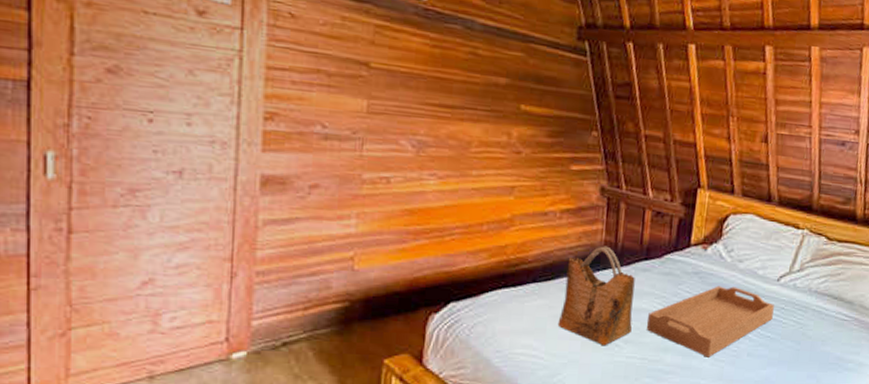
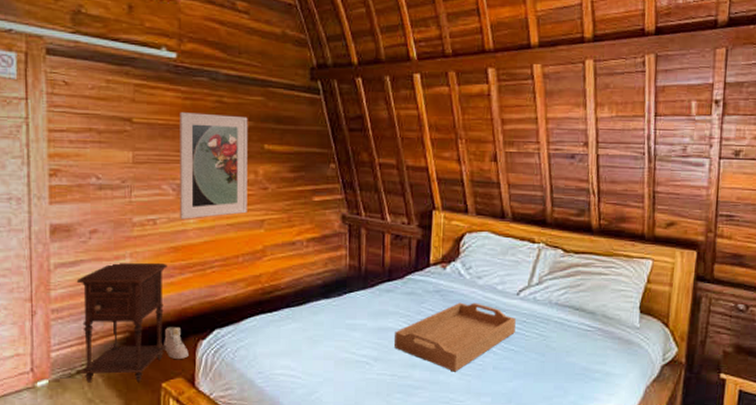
nightstand: none [287,223,400,357] -> present [76,262,168,383]
sneaker: none [389,297,418,335] -> present [164,327,189,360]
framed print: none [418,61,505,180] -> present [180,112,248,219]
grocery bag: present [557,246,635,346] -> none [311,270,380,365]

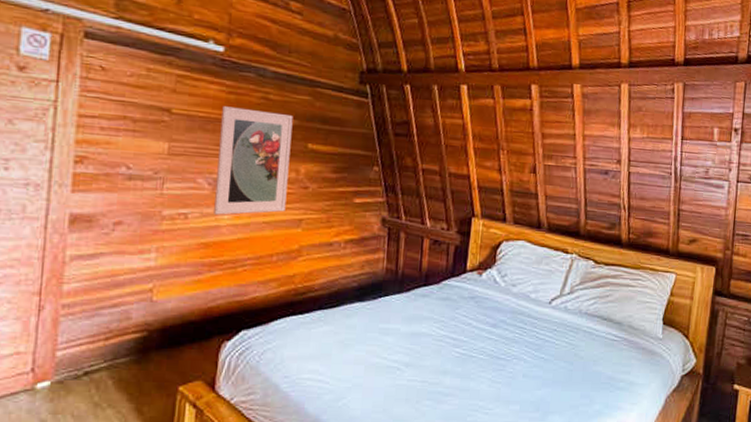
nightstand: present [76,262,168,383] -> none [88,257,196,385]
sneaker: present [164,327,189,360] -> none [184,327,211,362]
serving tray: present [394,302,516,372] -> none [427,309,547,379]

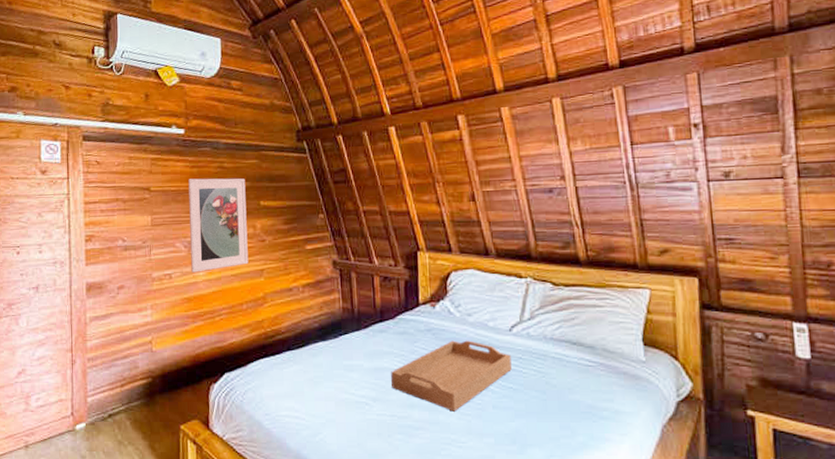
serving tray: none [427,309,547,379] -> present [391,340,512,412]

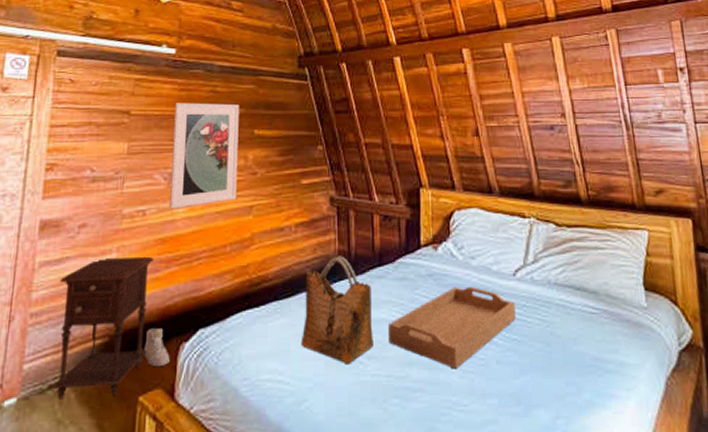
nightstand: none [107,312,184,426] -> present [52,256,154,400]
sneaker: none [181,372,203,403] -> present [144,328,170,368]
grocery bag: none [313,312,378,405] -> present [300,256,373,365]

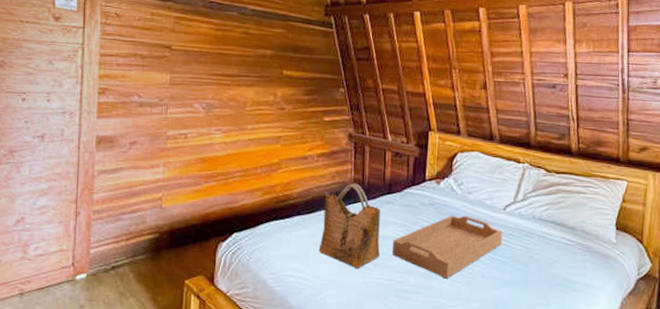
nightstand: present [52,256,154,400] -> none [115,171,195,279]
sneaker: present [144,328,170,368] -> none [188,229,210,260]
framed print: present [169,102,239,209] -> none [208,41,270,134]

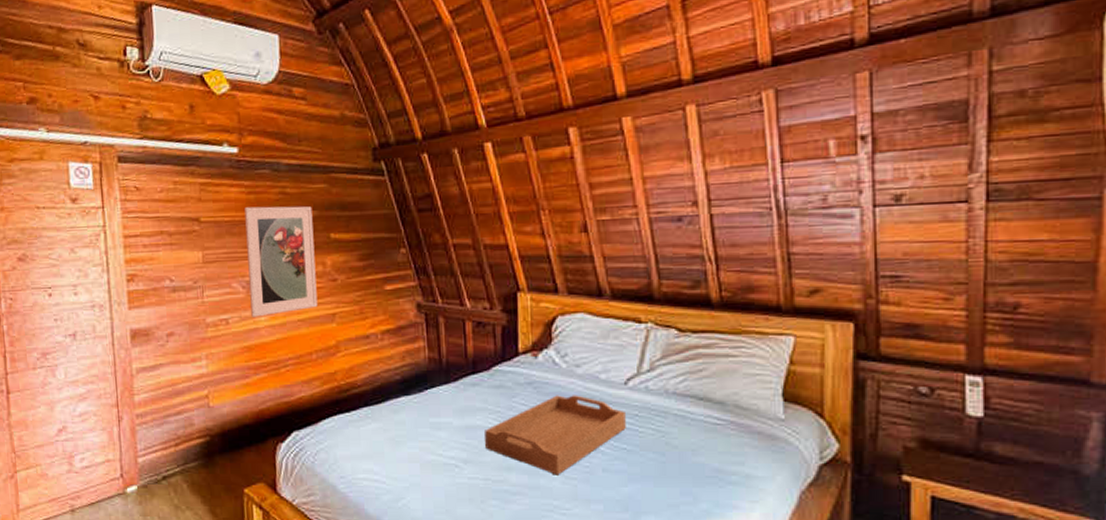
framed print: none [208,41,270,134] -> present [244,206,318,317]
grocery bag: present [318,183,380,269] -> none [394,363,469,468]

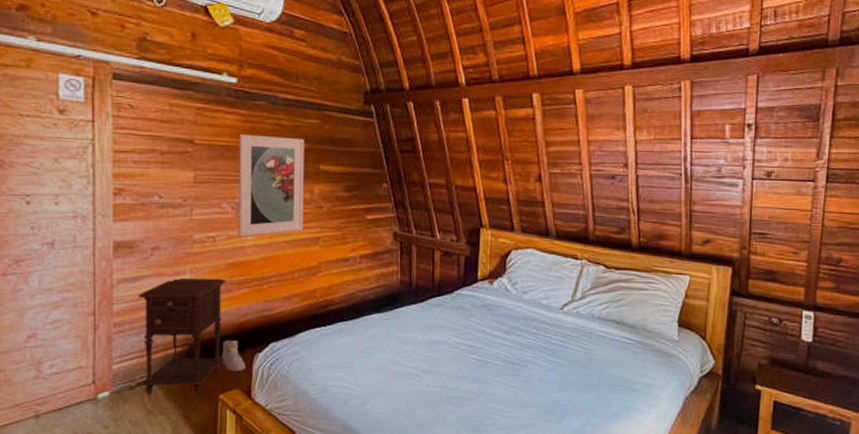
nightstand: none [157,363,246,489] -> present [138,278,226,395]
sneaker: none [243,430,269,464] -> present [222,340,246,372]
serving tray: present [485,395,626,475] -> none [444,316,560,384]

